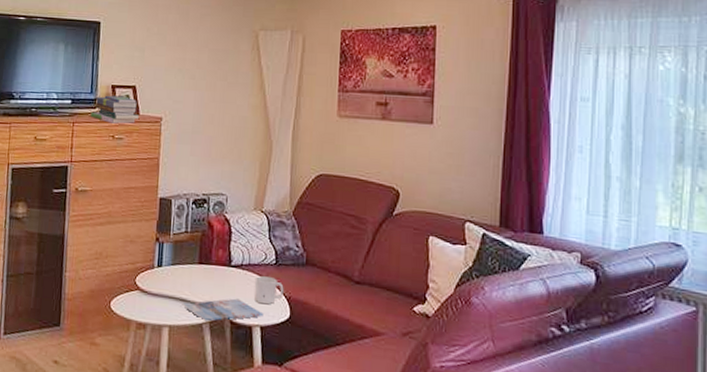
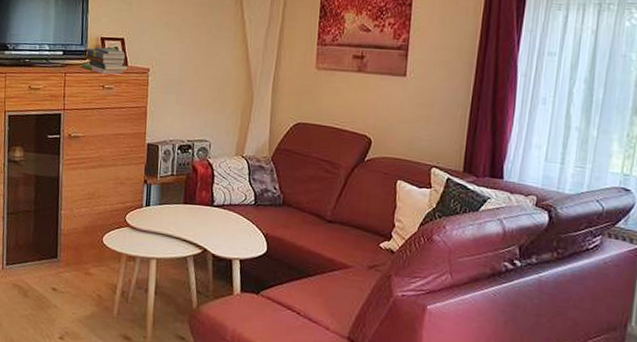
magazine: present [182,298,264,322] -> none [168,234,243,255]
mug: present [253,276,284,305] -> none [234,215,262,241]

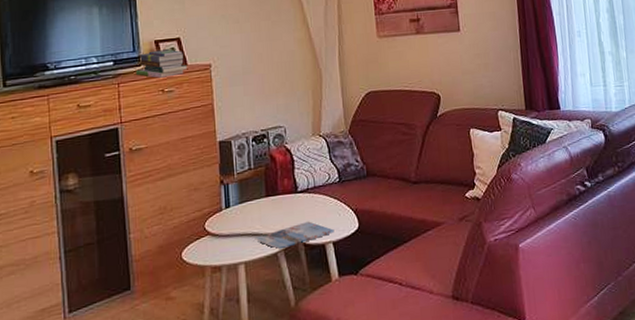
magazine: none [168,234,243,255] -> present [254,221,335,250]

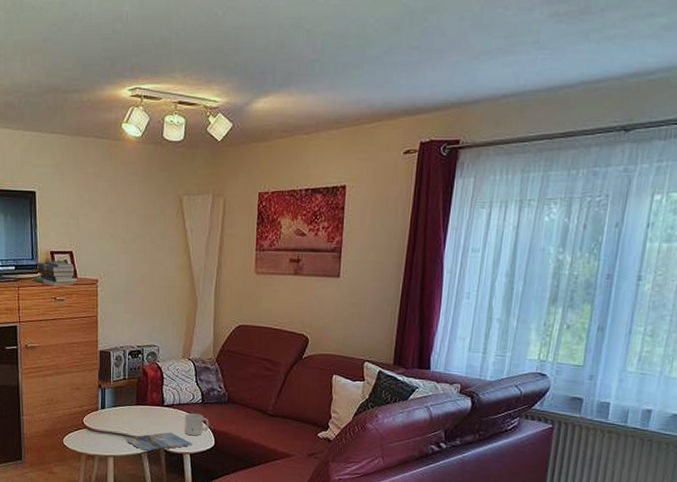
mug: none [321,194,350,222] -> present [184,413,209,436]

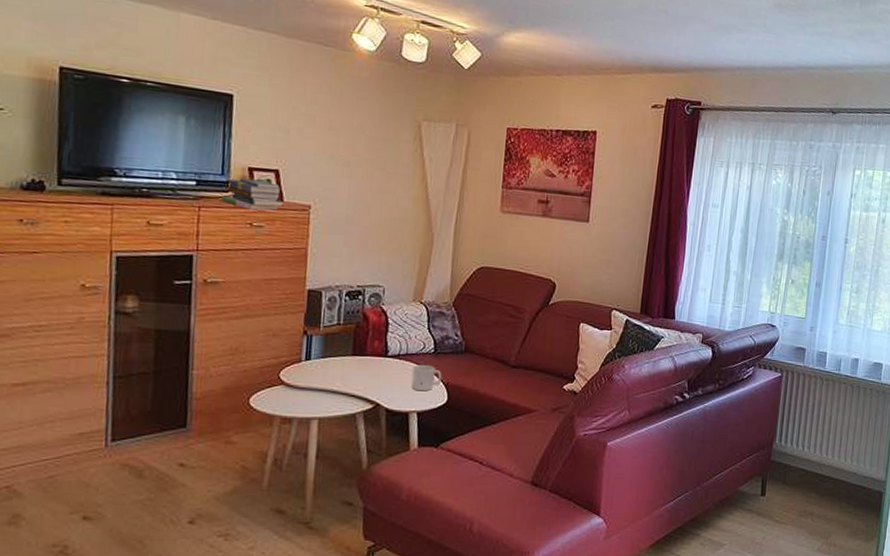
magazine: present [123,432,193,452] -> none [333,387,421,411]

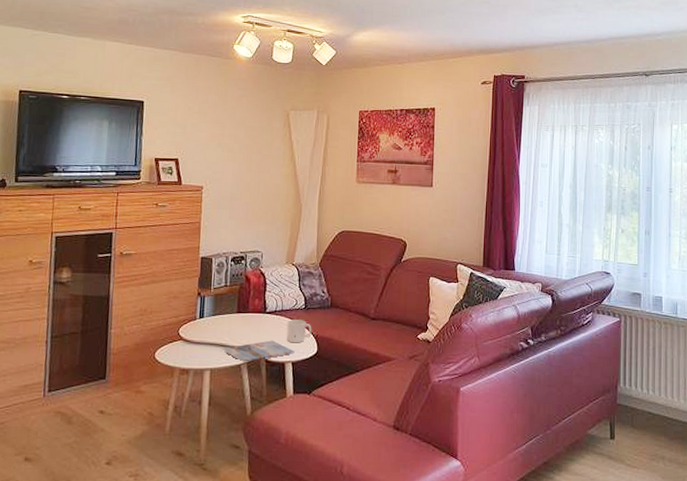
books: present [221,178,283,211] -> none [134,167,181,193]
magazine: none [333,387,421,411] -> present [222,340,295,362]

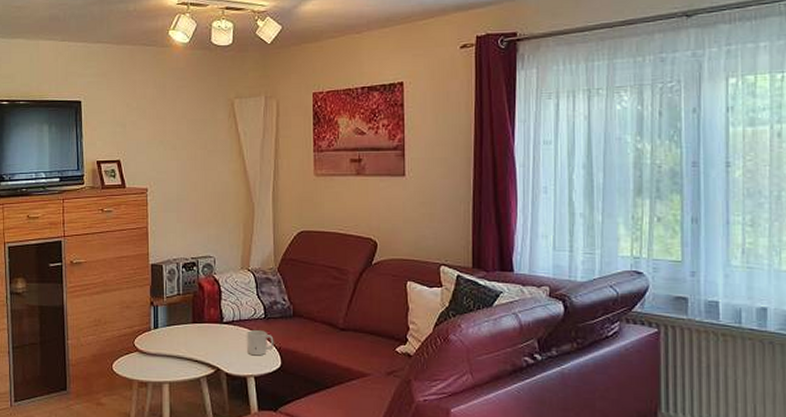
magazine: present [222,340,295,362] -> none [179,352,257,376]

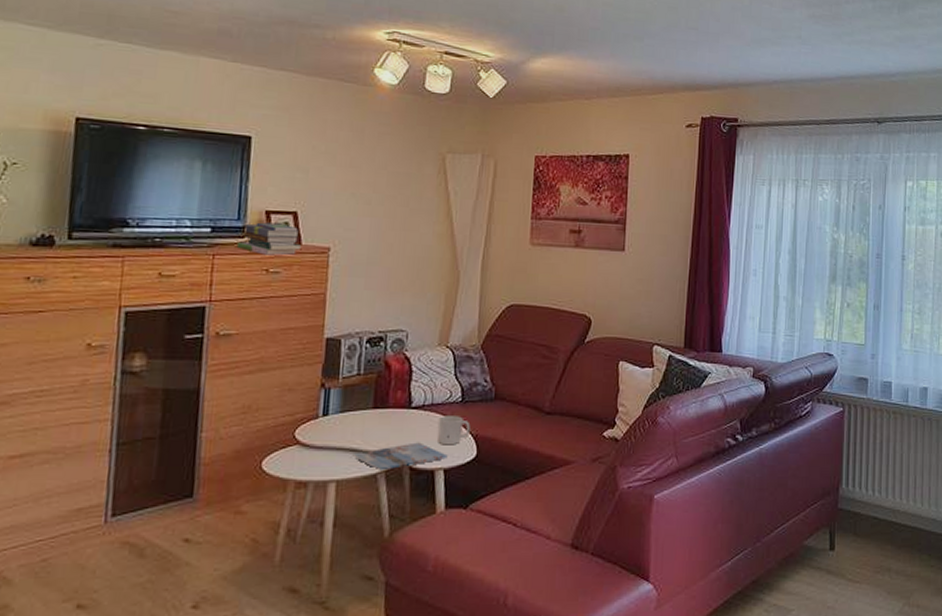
books: none [78,171,125,197] -> present [236,222,301,256]
magazine: none [179,352,257,376] -> present [352,442,448,471]

